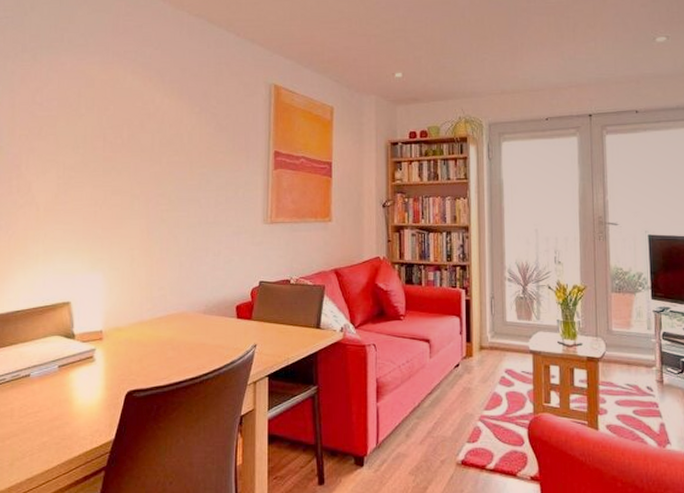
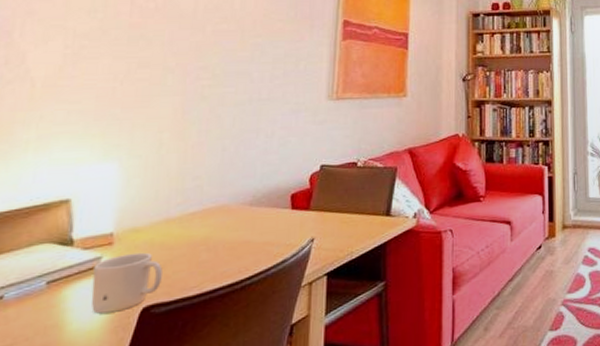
mug: none [90,347,140,394] -> present [91,252,163,314]

